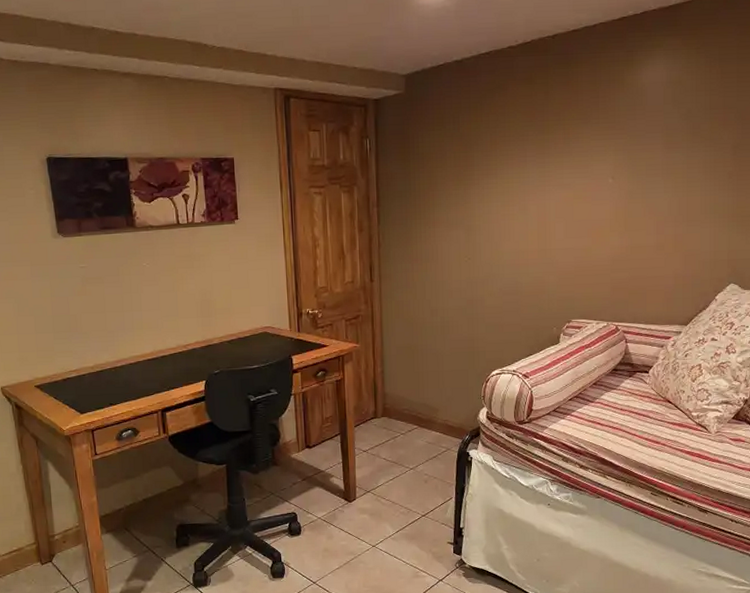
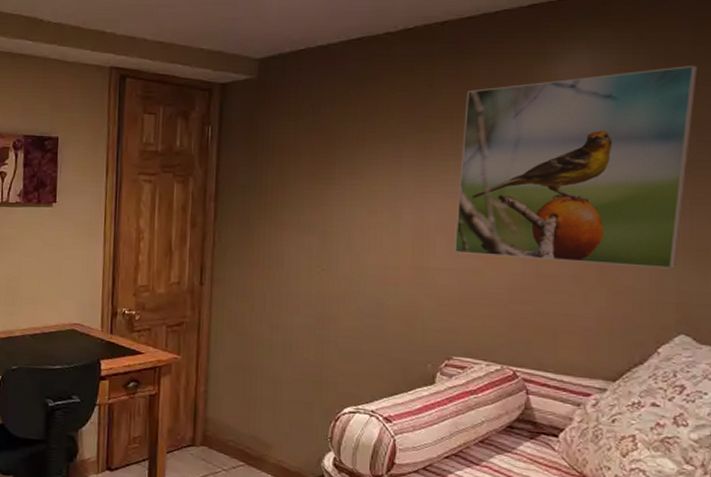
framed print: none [569,65,741,235] -> present [453,64,697,269]

